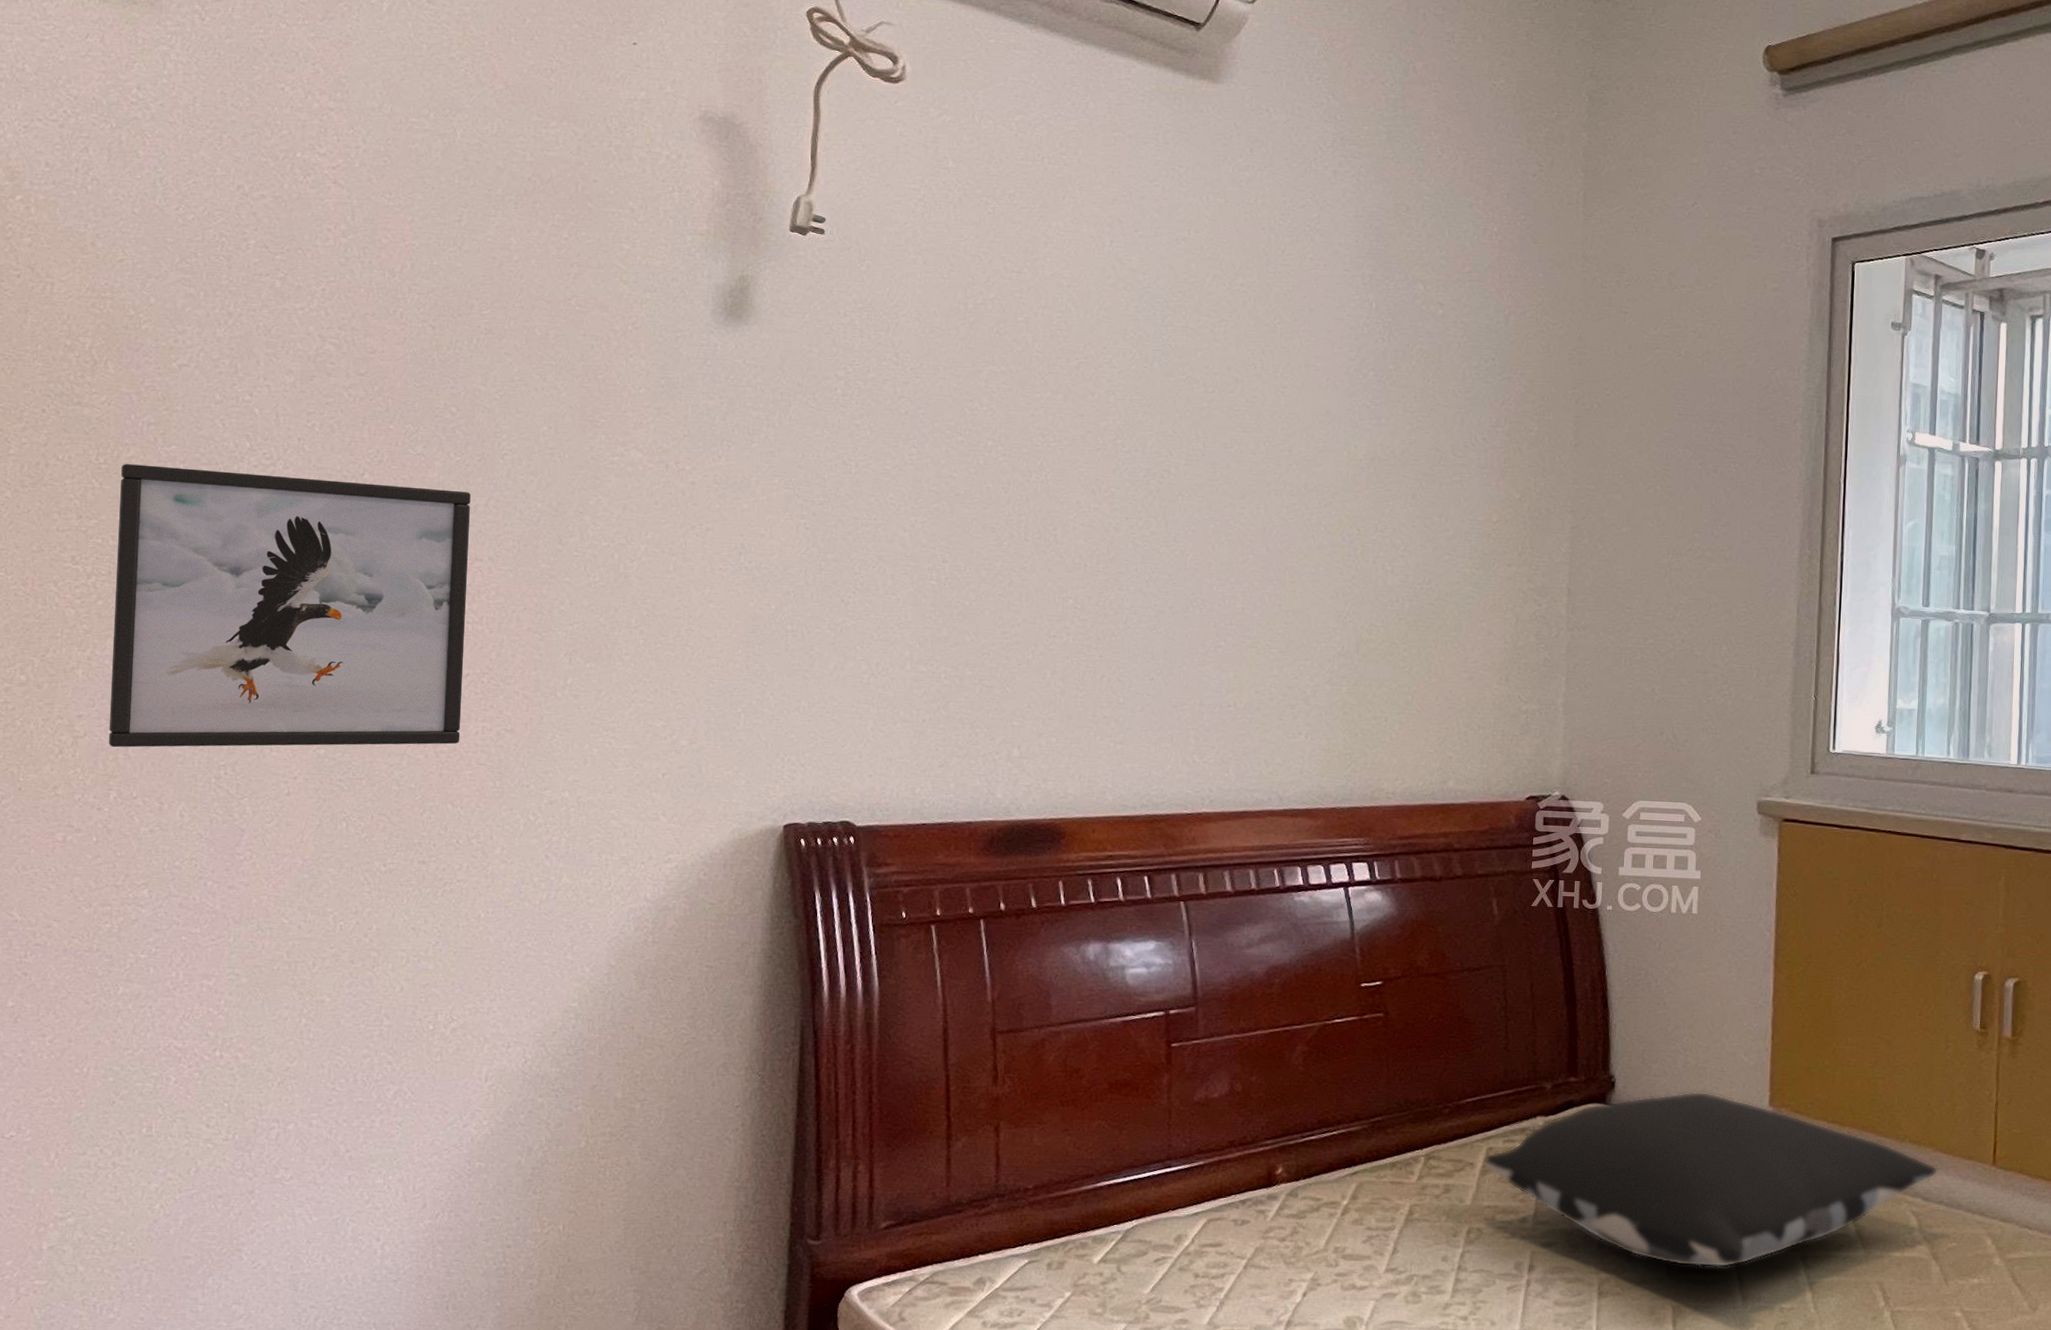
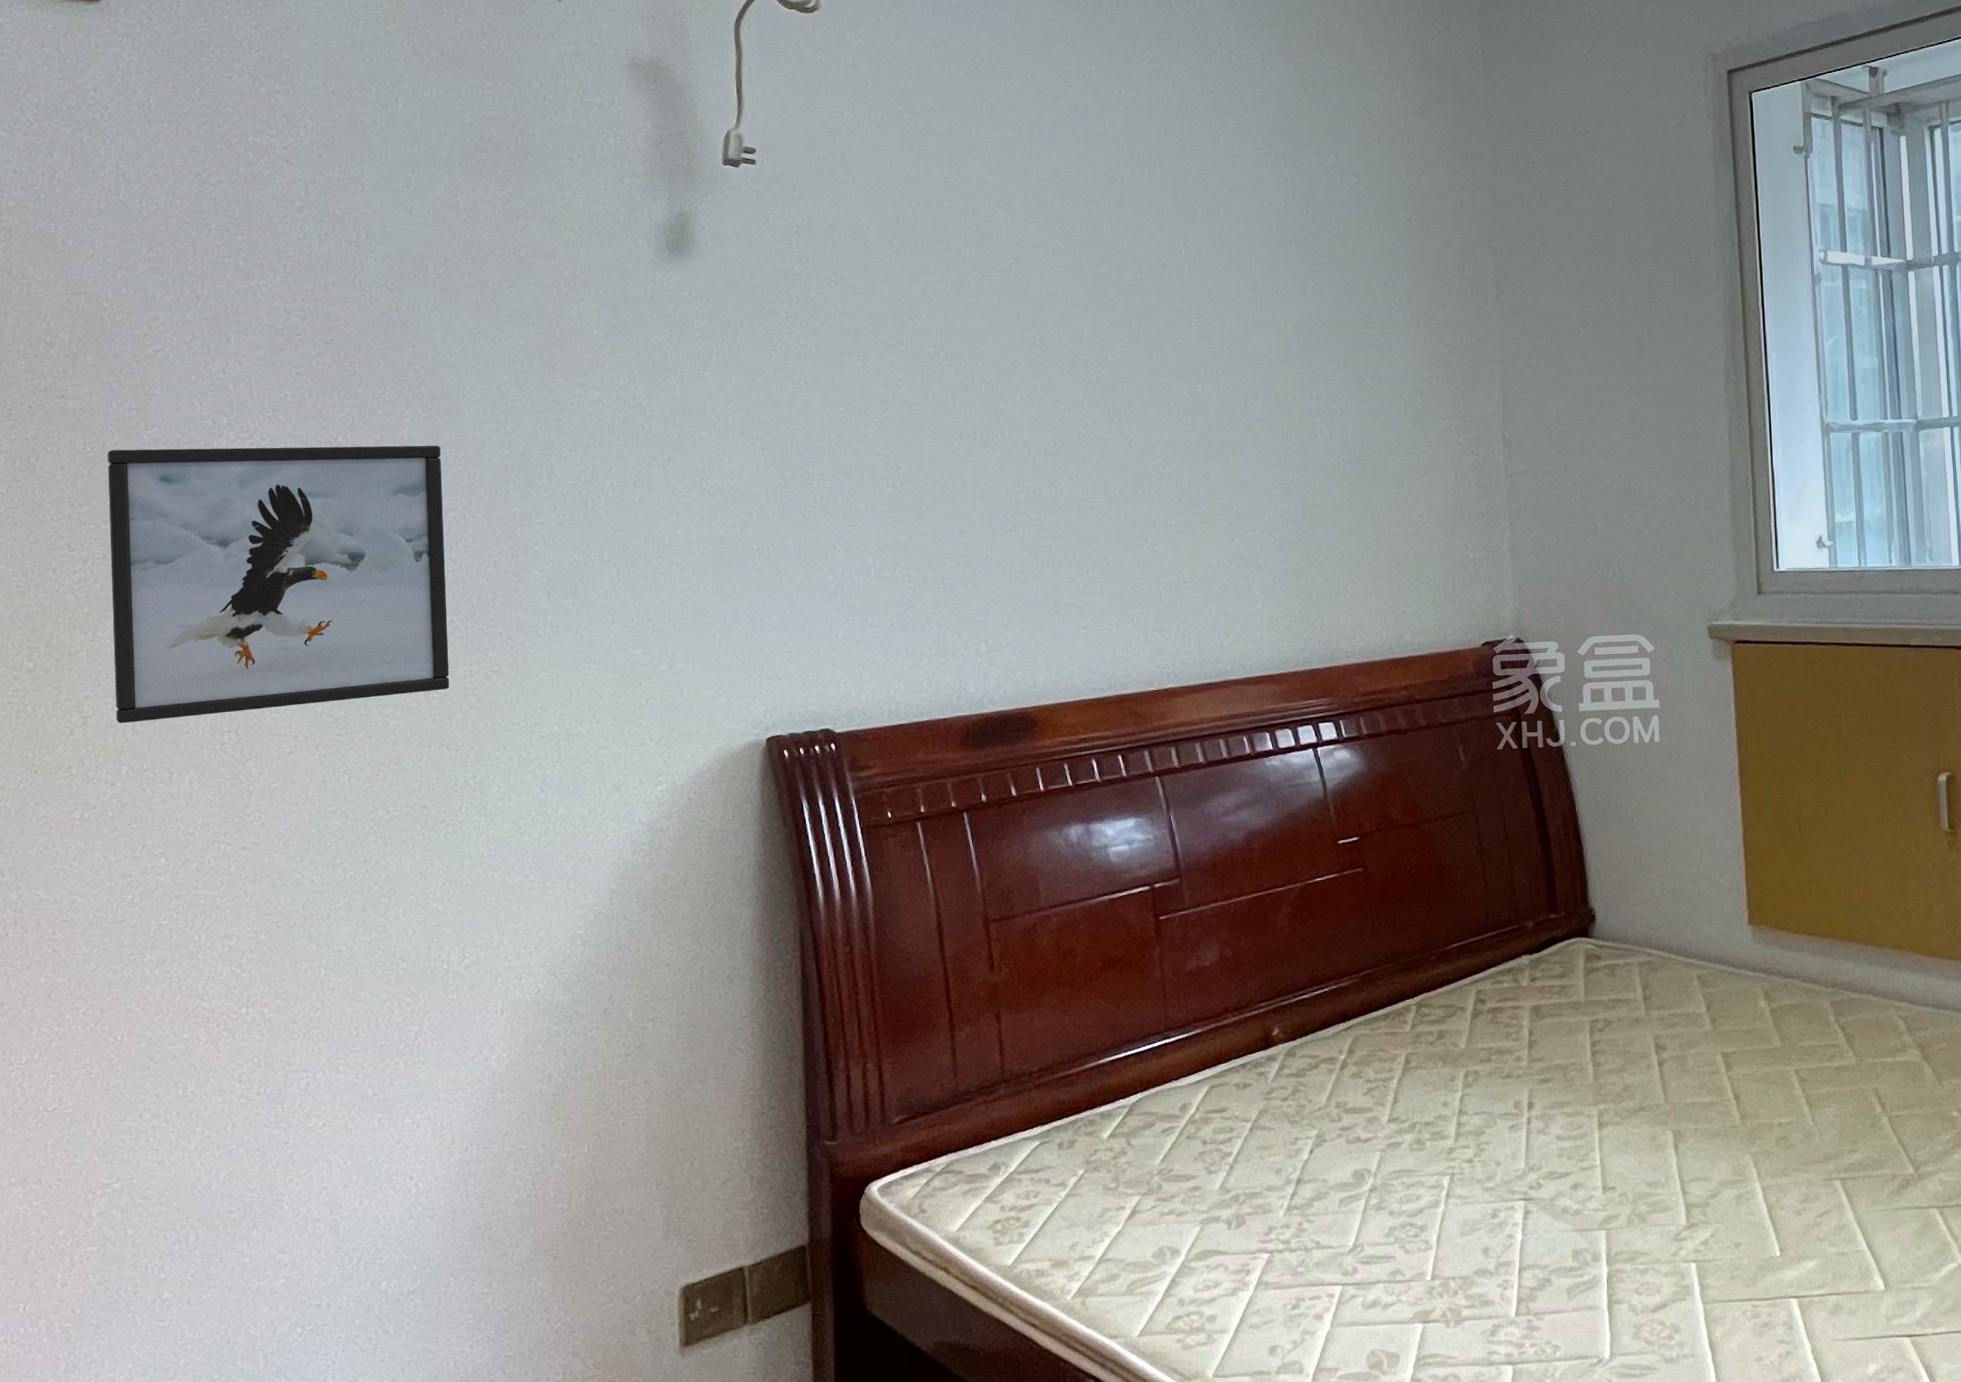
pillow: present [1484,1091,1938,1268] -> none [1474,916,1921,1091]

